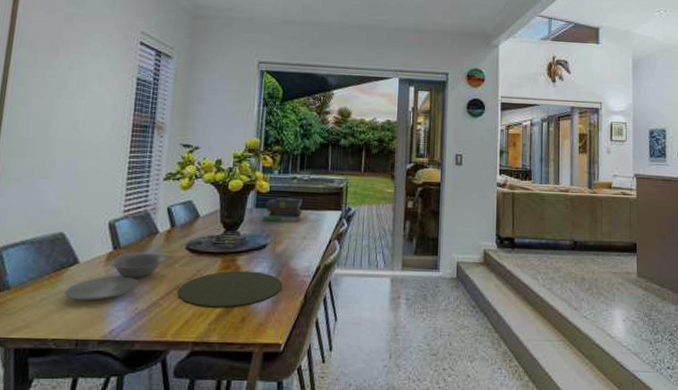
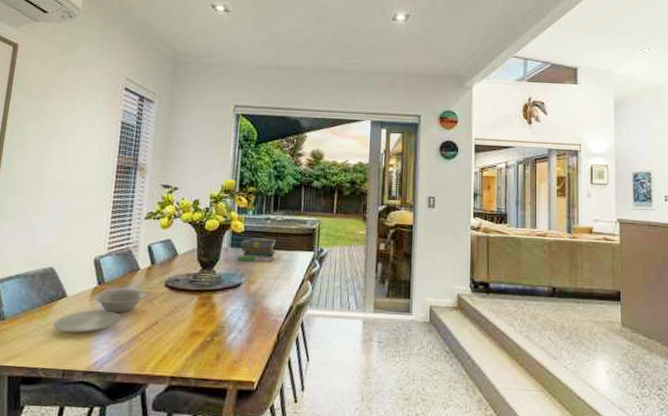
placemat: present [178,270,283,308] -> none [157,308,257,344]

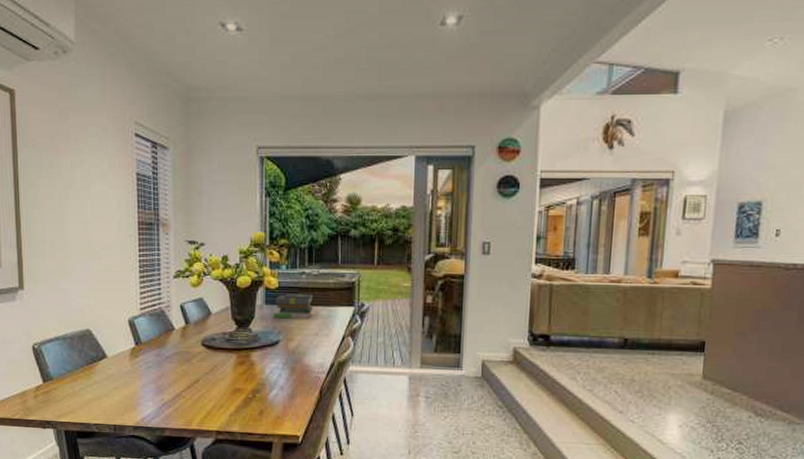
plate: present [53,310,121,333] -> none [99,369,162,391]
bowl: present [94,289,147,314] -> none [134,348,185,373]

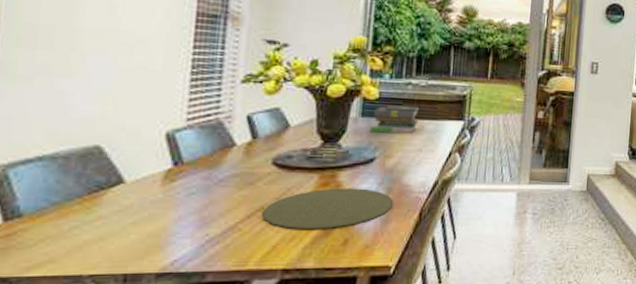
placemat: none [198,366,298,401] -> present [262,188,394,230]

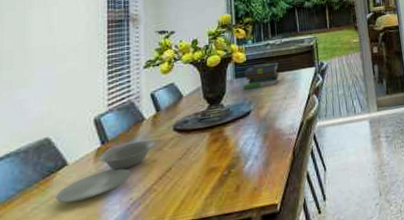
plate: none [105,197,211,227] -> present [56,168,131,203]
bowl: none [168,169,247,200] -> present [99,140,156,171]
placemat: present [262,188,394,230] -> none [171,138,271,184]

